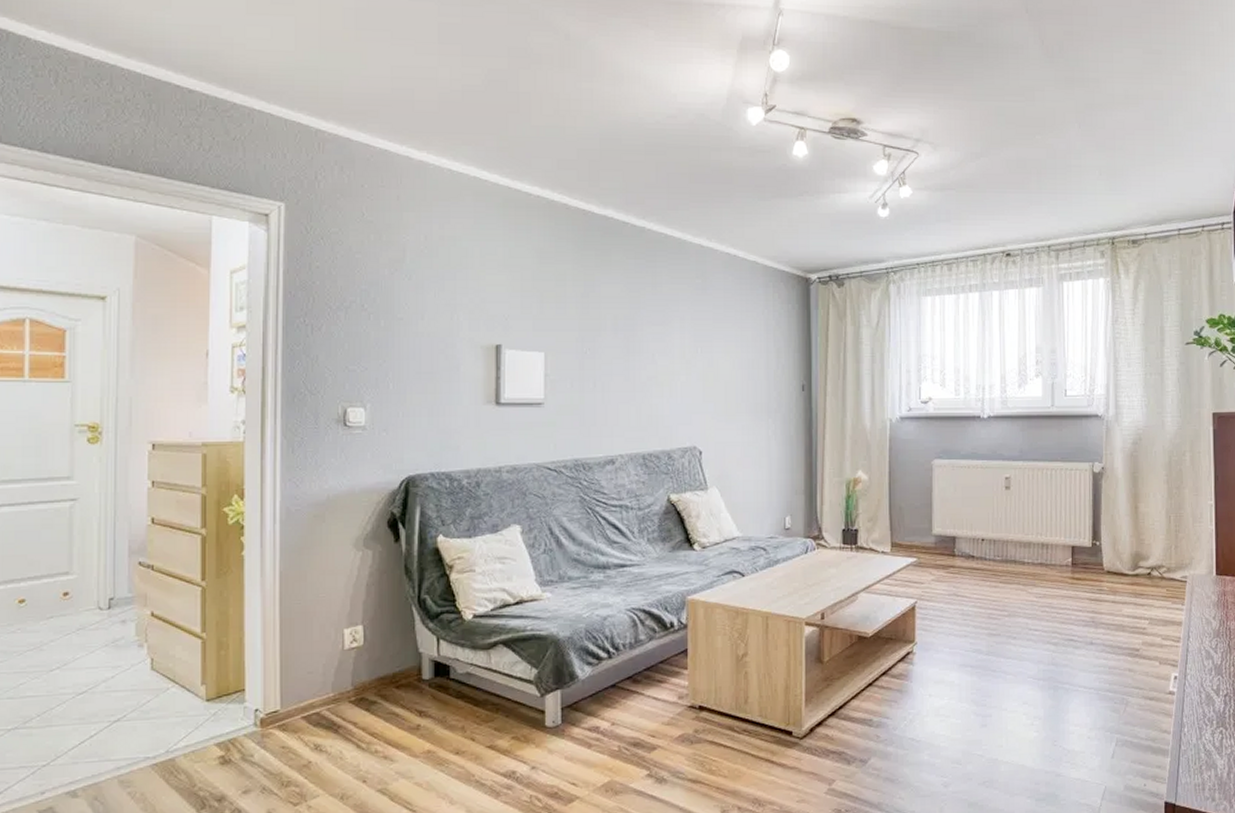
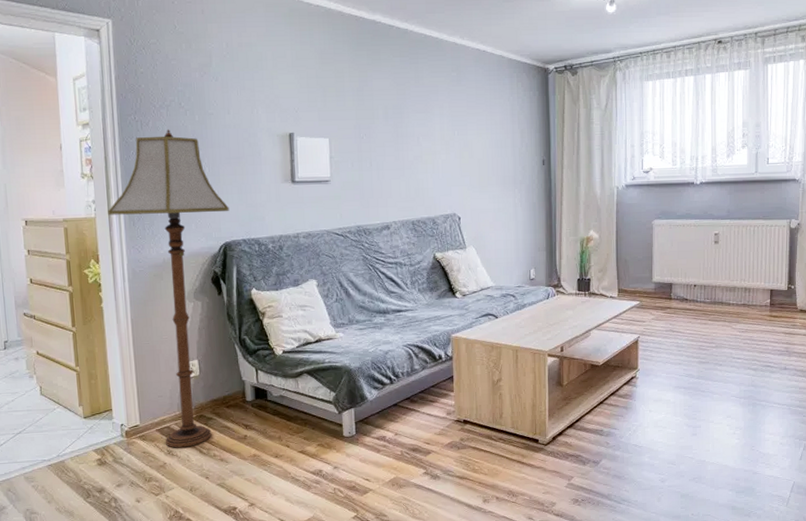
floor lamp: none [261,336,416,742] -> present [108,129,229,448]

